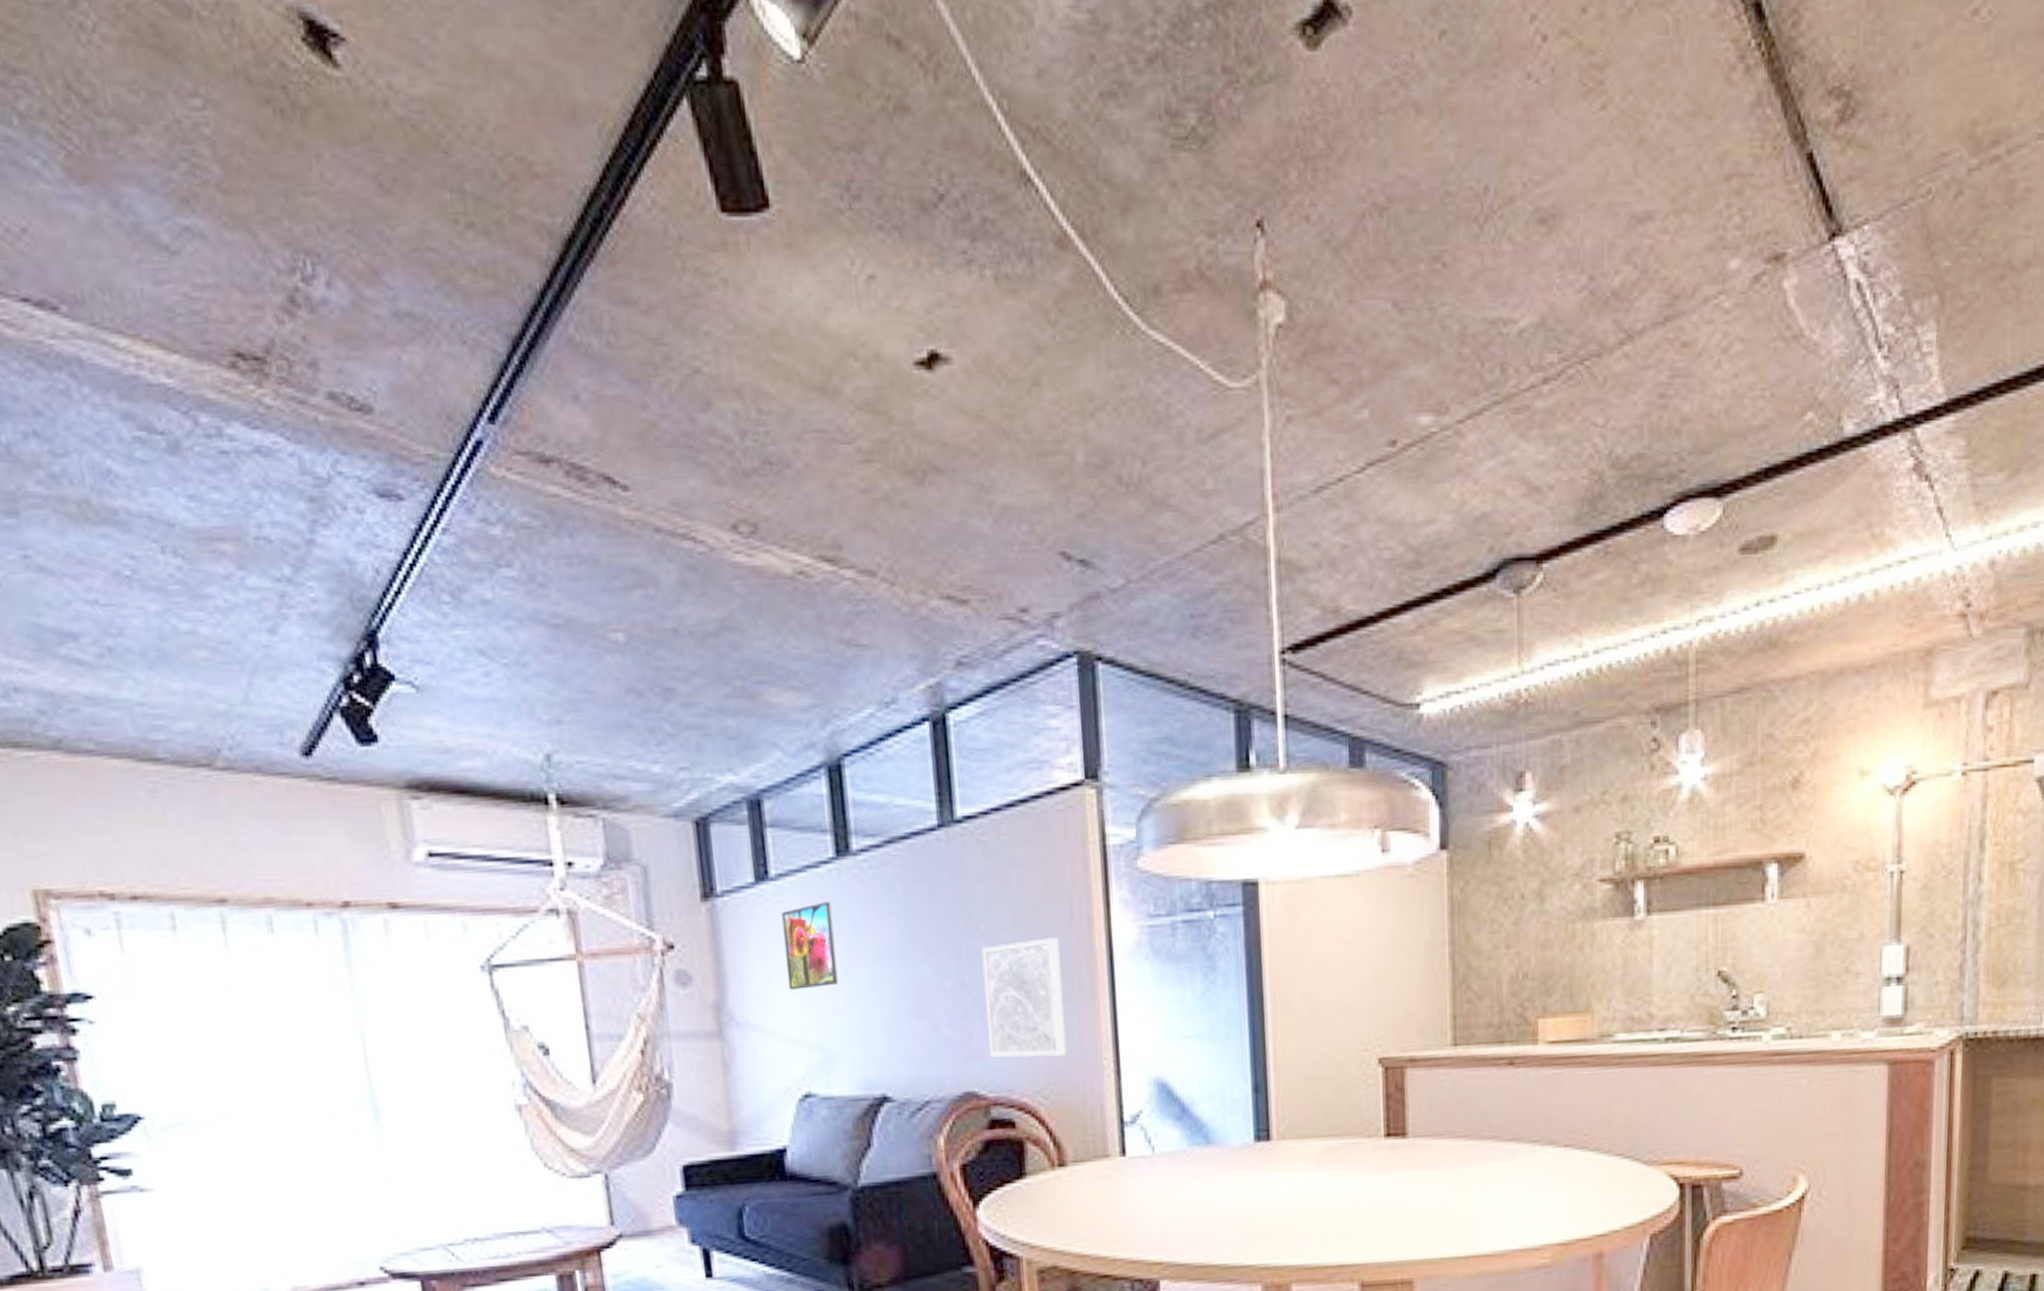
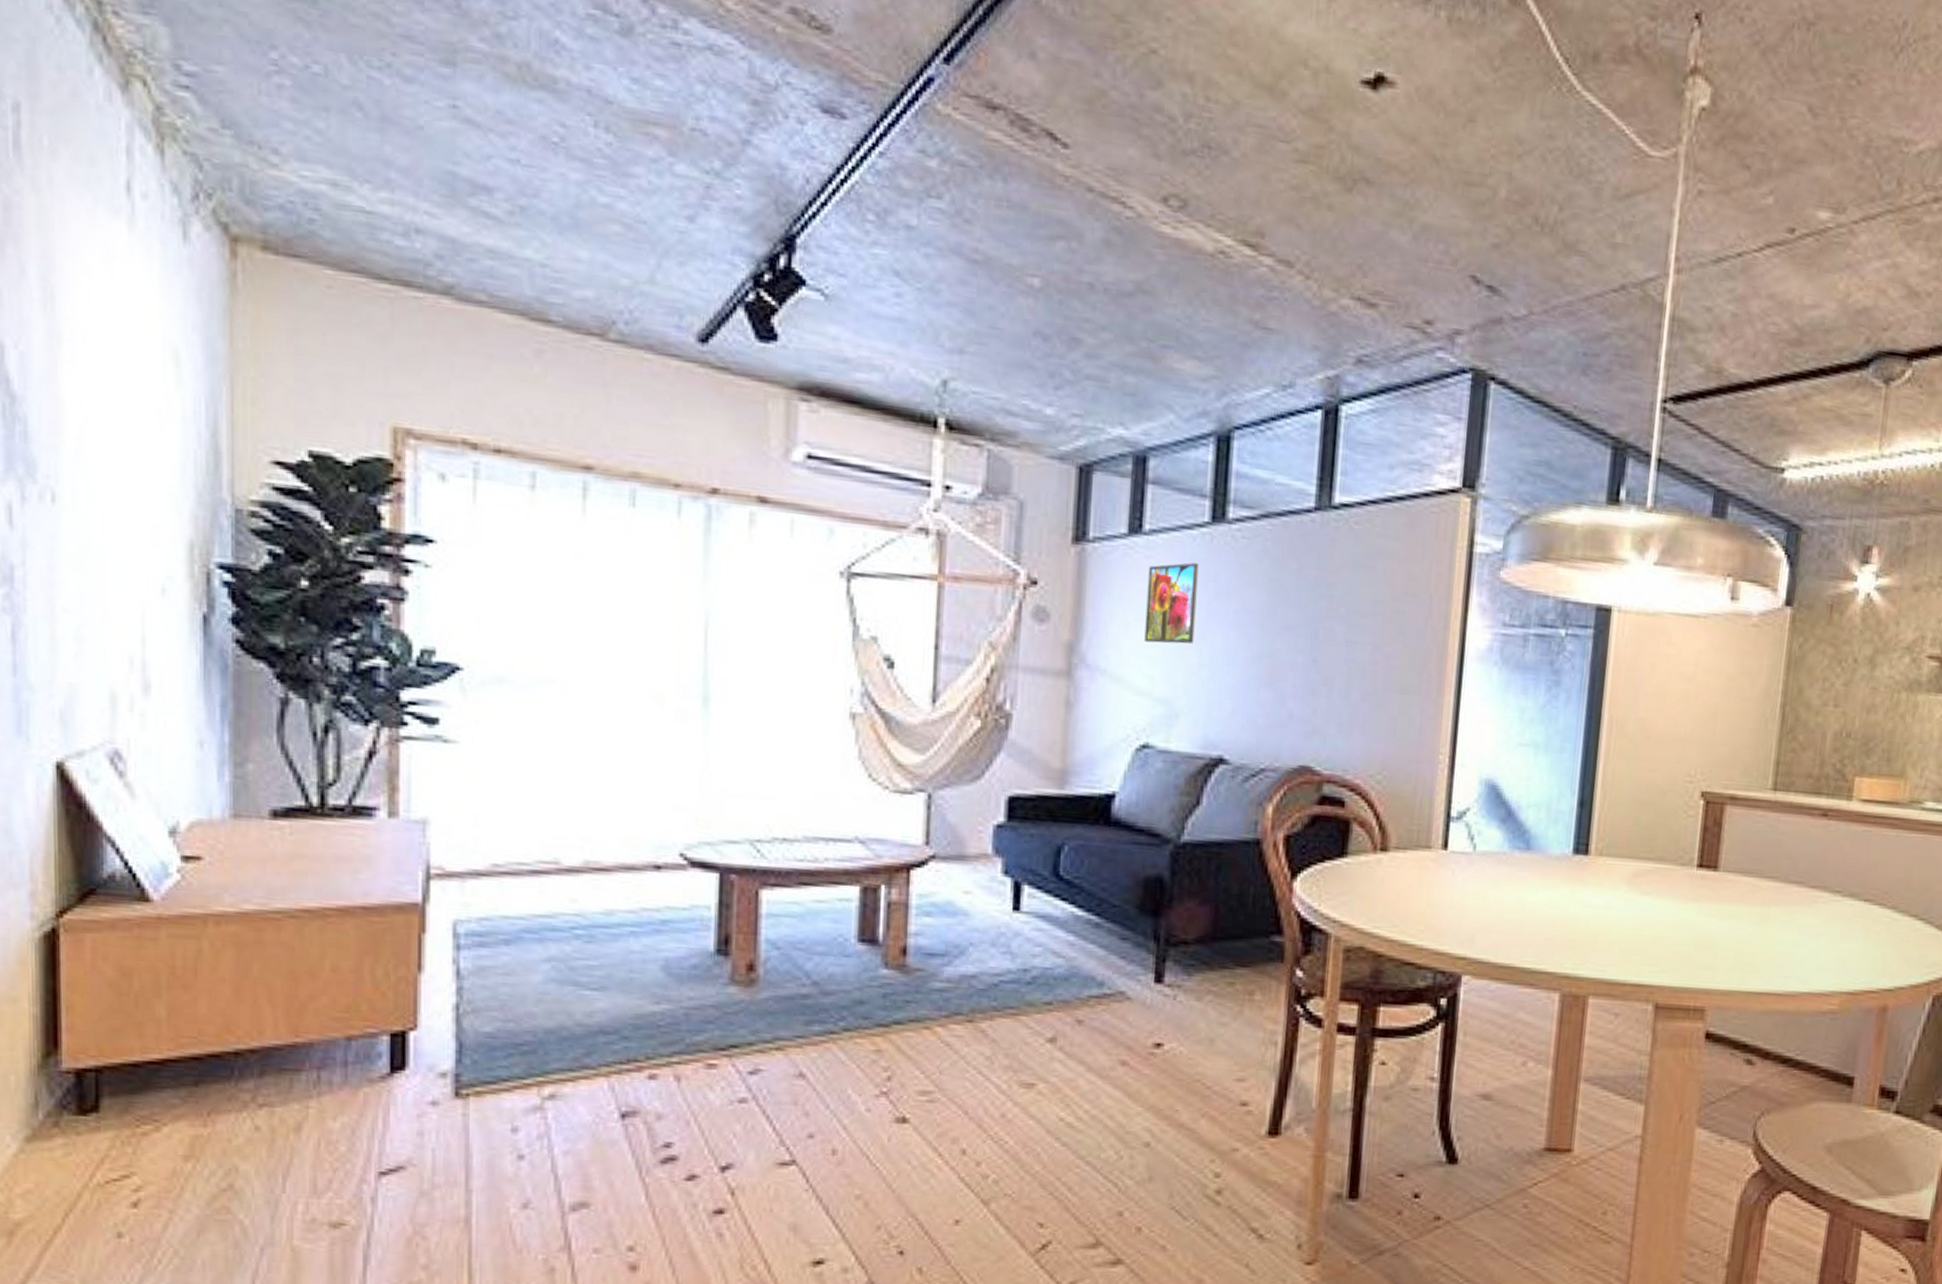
wall art: present [982,937,1067,1058] -> none [1331,629,1414,745]

